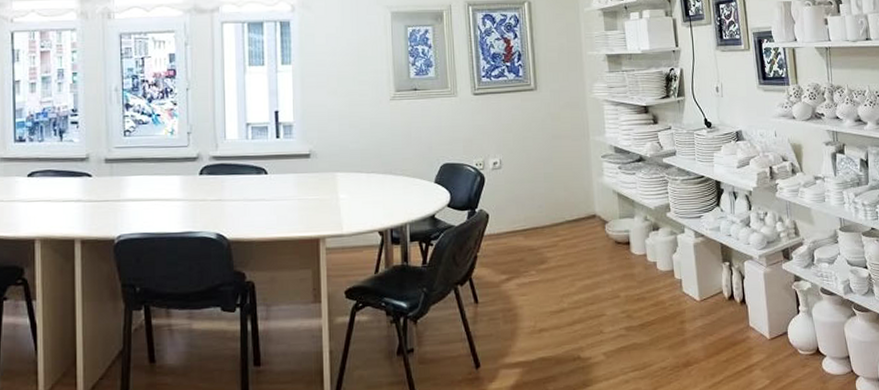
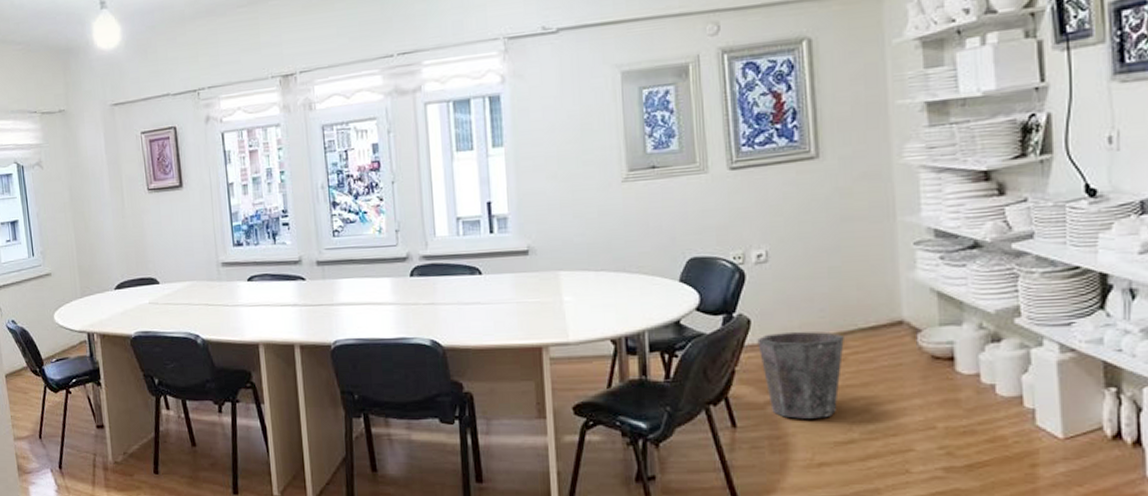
waste bin: none [494,223,556,294] -> present [757,331,844,419]

